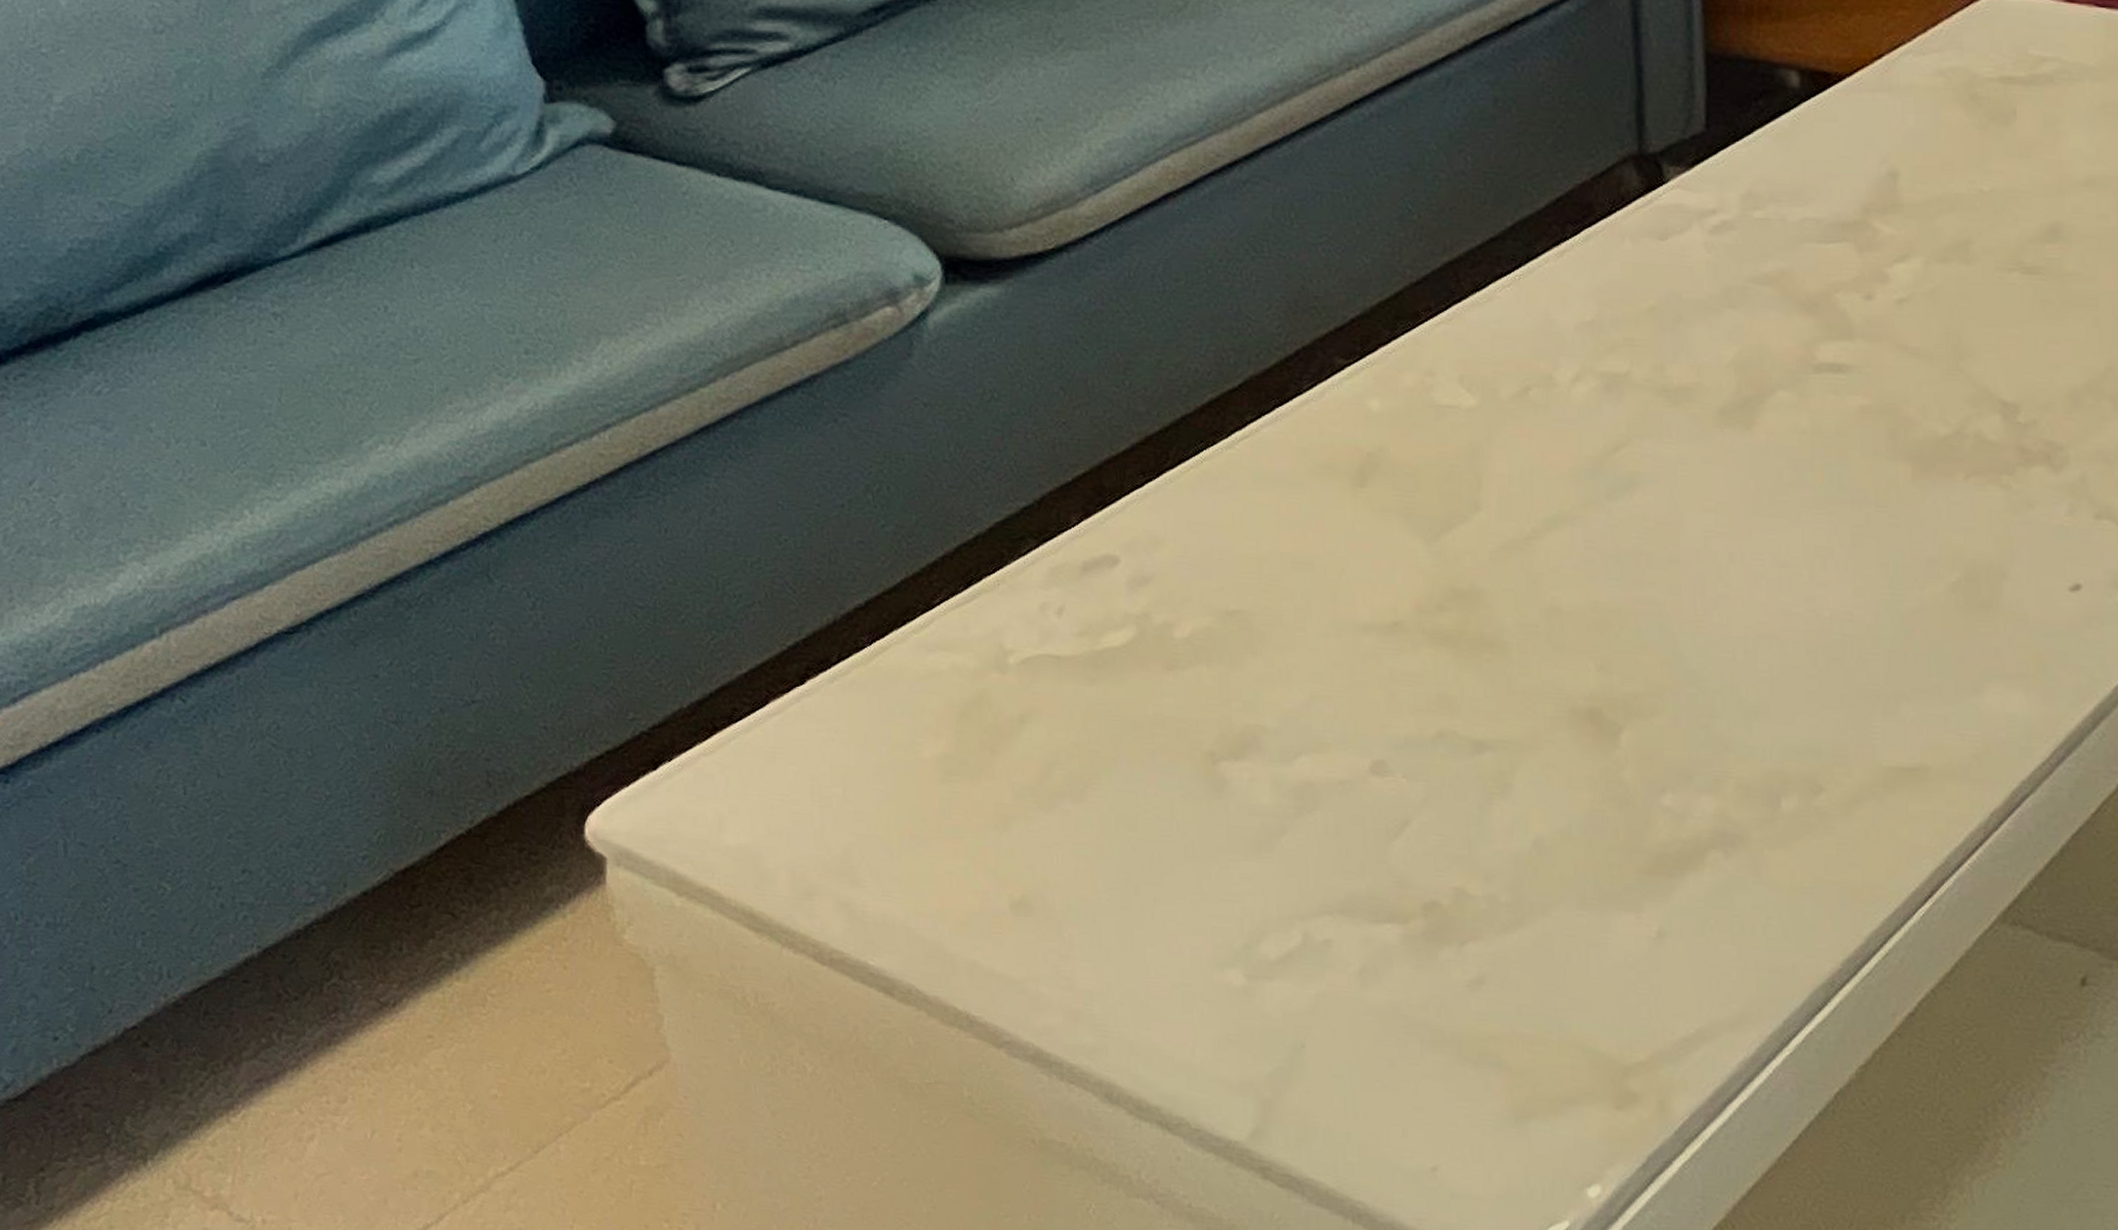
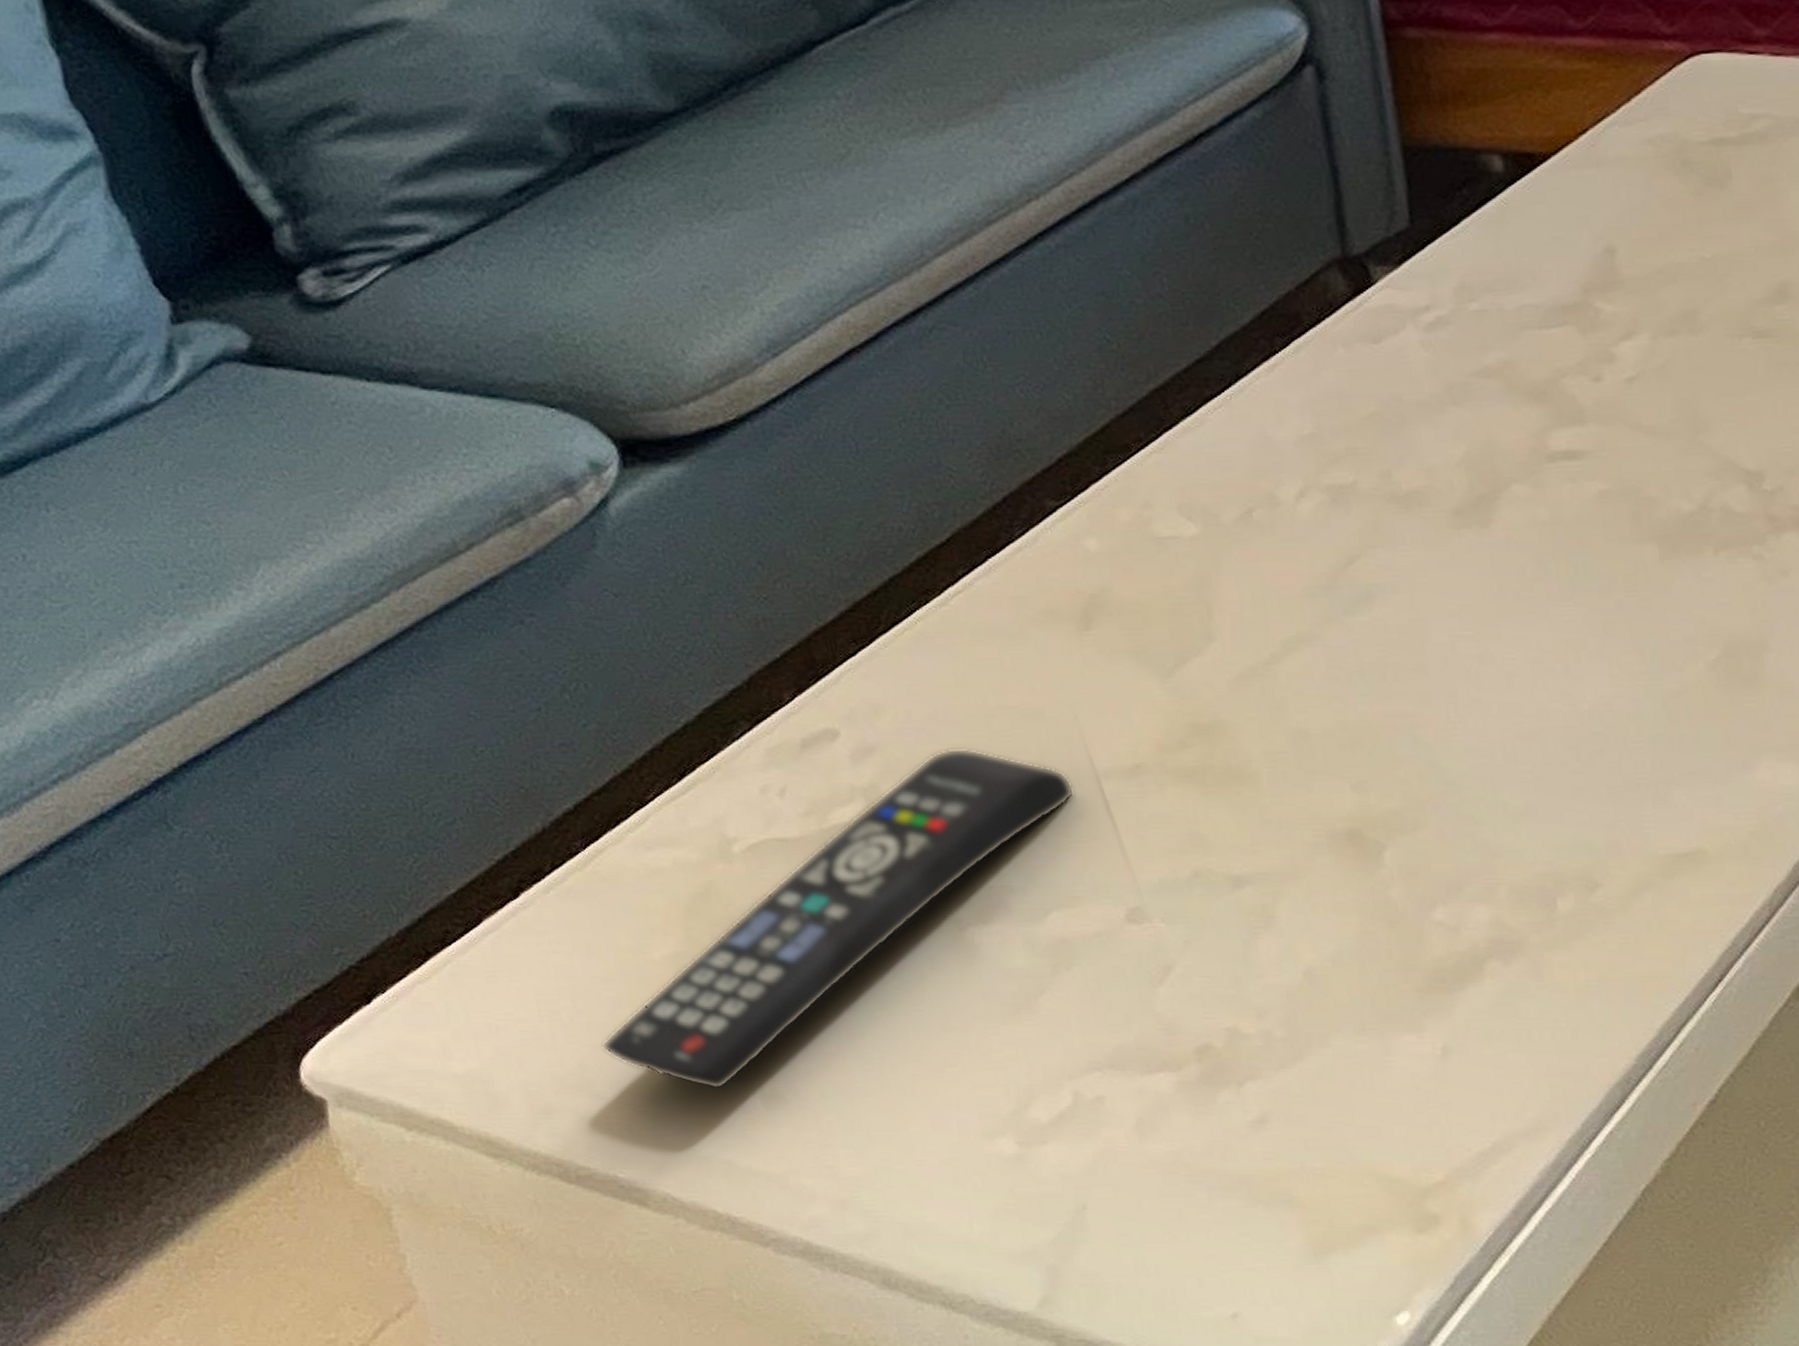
remote control: none [867,586,1335,892] -> present [601,748,1075,1091]

